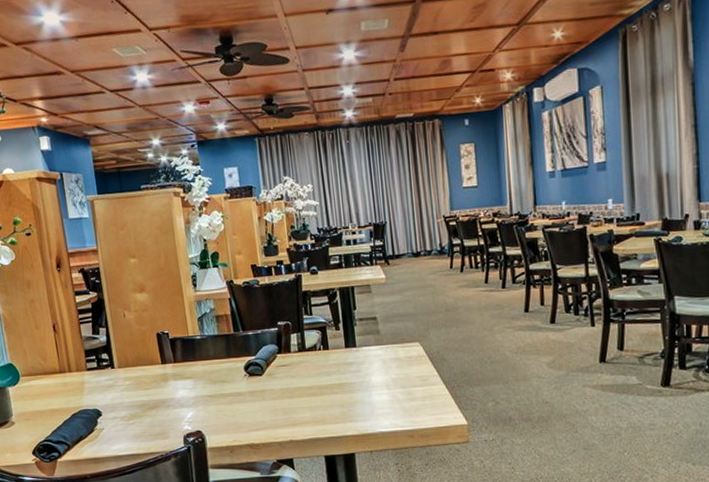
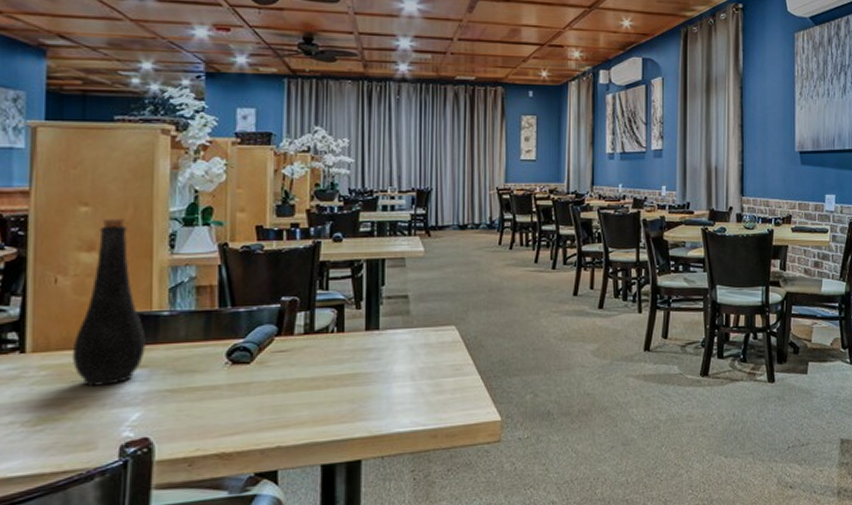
bottle: none [142,265,189,392] -> present [71,217,146,386]

